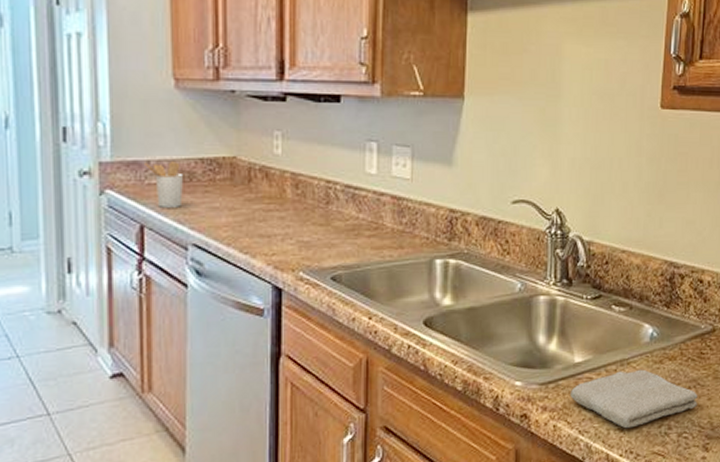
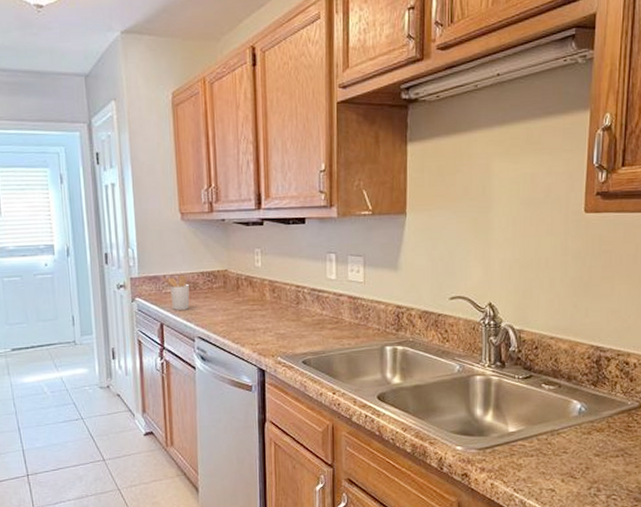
washcloth: present [569,369,698,429] -> none [505,439,626,489]

